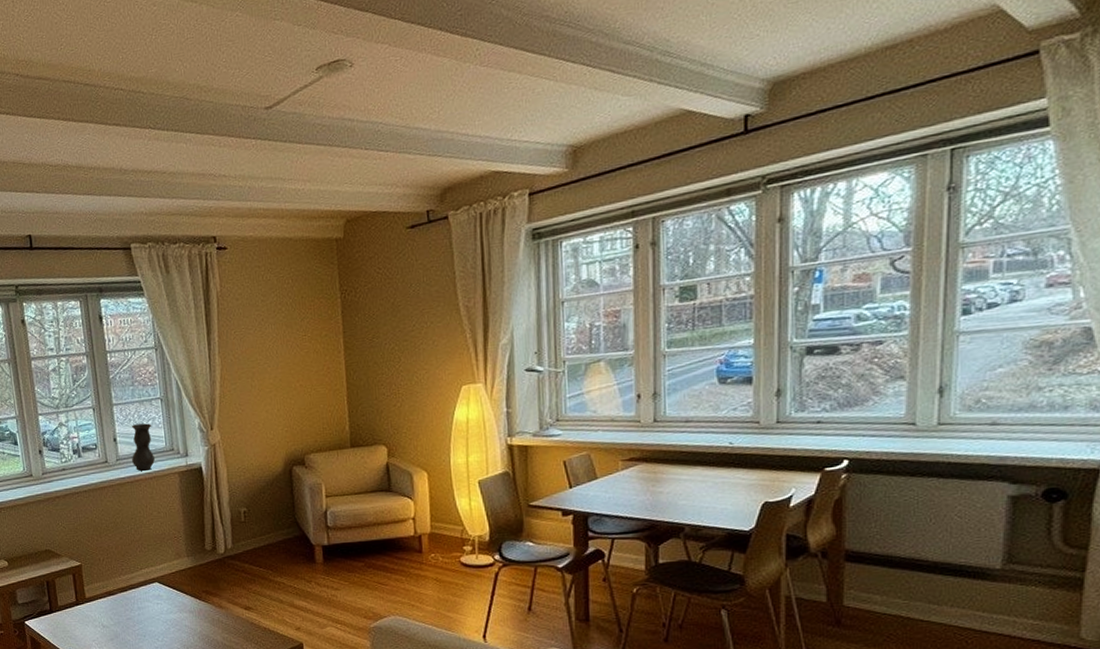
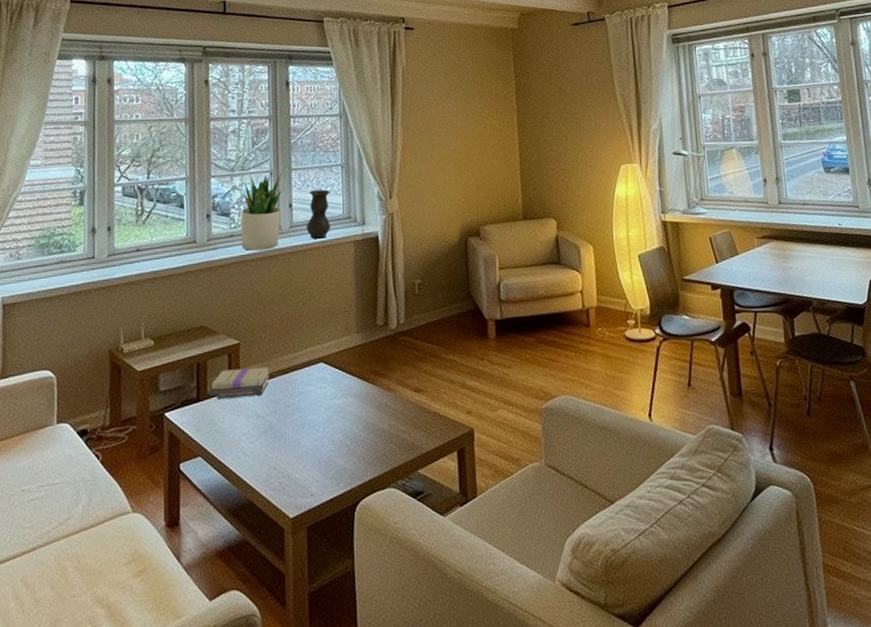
books: none [59,585,111,611] -> present [209,366,269,399]
planter: none [69,409,108,484] -> present [240,173,281,251]

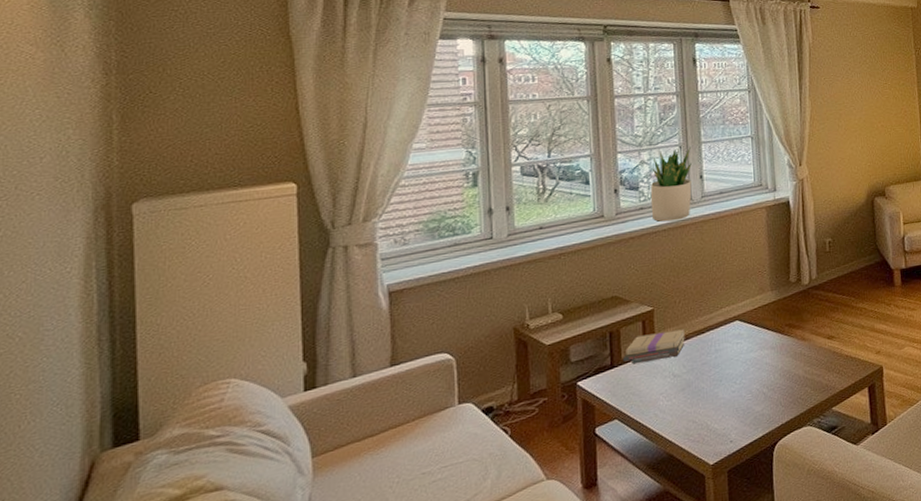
vase: present [307,189,331,239] -> none [718,160,743,207]

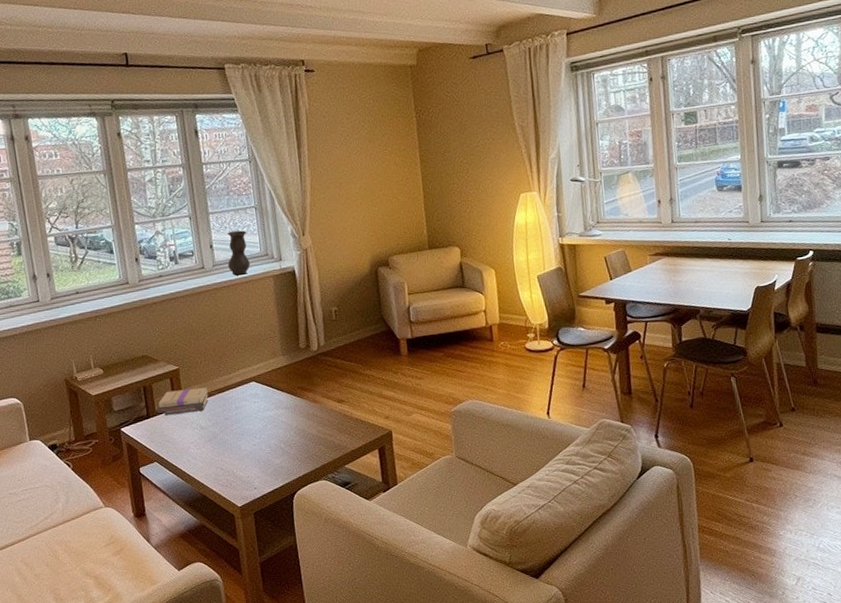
planter: present [650,147,692,222] -> none [166,217,204,289]
vase: none [718,160,743,207] -> present [227,230,251,276]

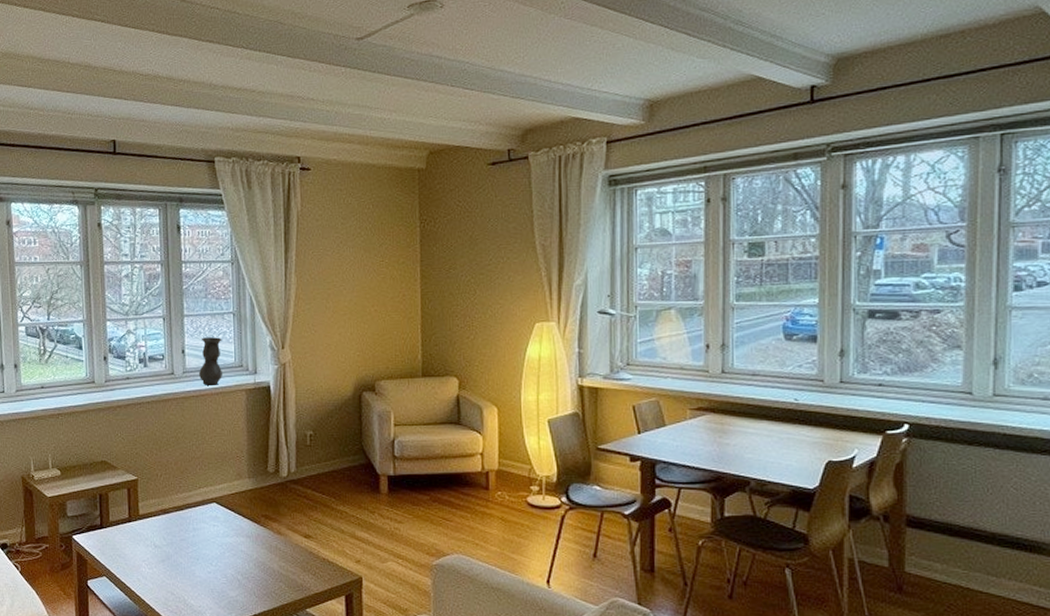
books: present [157,387,209,415] -> none [111,502,166,528]

